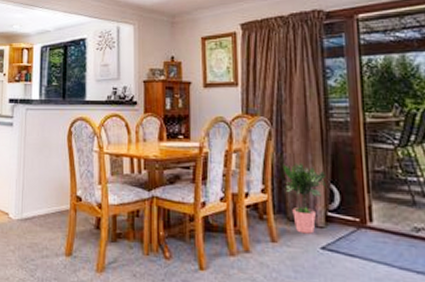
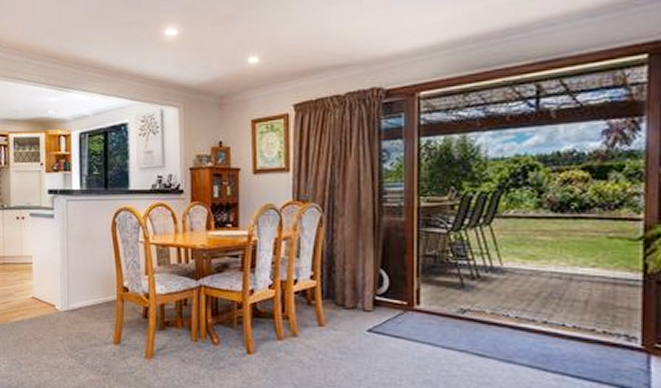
potted plant: present [282,163,327,234] -> none [332,249,377,318]

